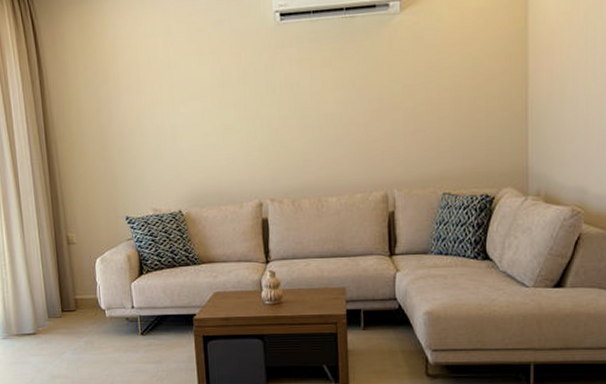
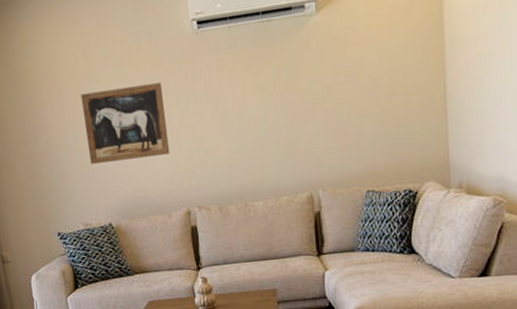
wall art: none [158,72,245,149] -> present [80,82,170,164]

